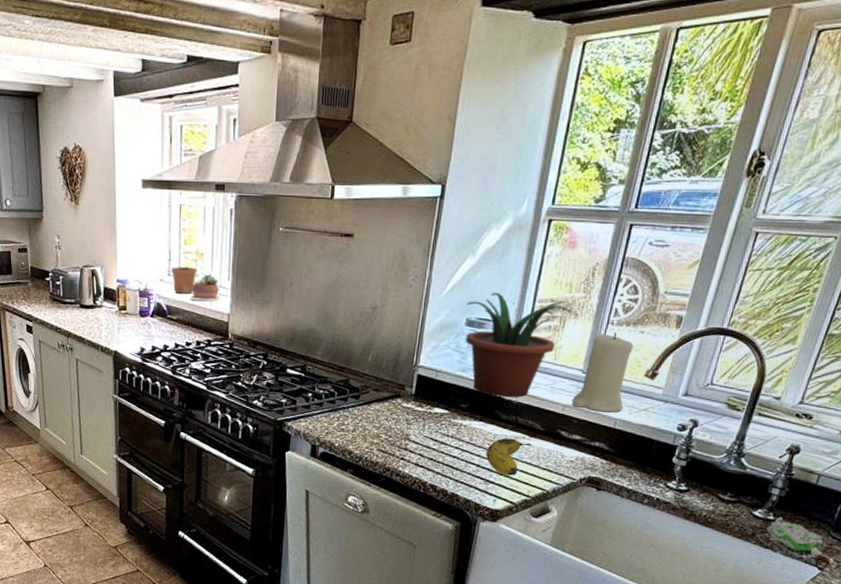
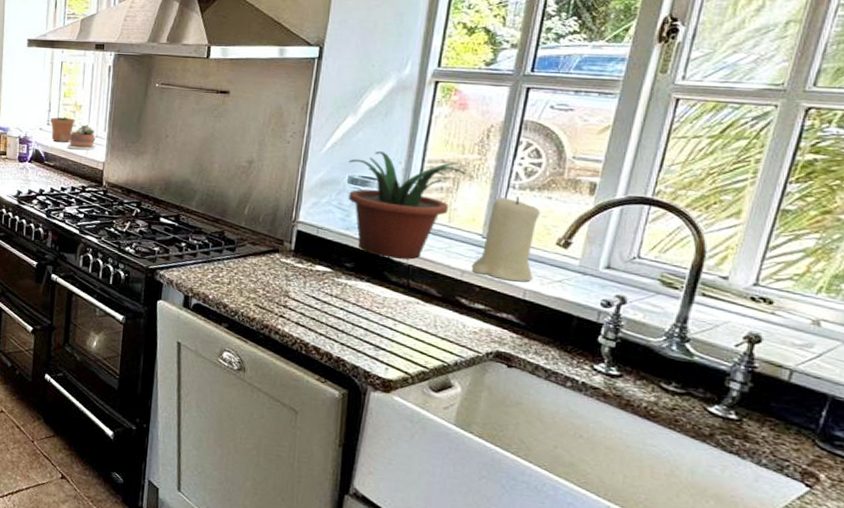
fruit: present [486,438,531,476] -> none [375,302,427,344]
sponge: present [766,516,823,559] -> none [727,416,809,472]

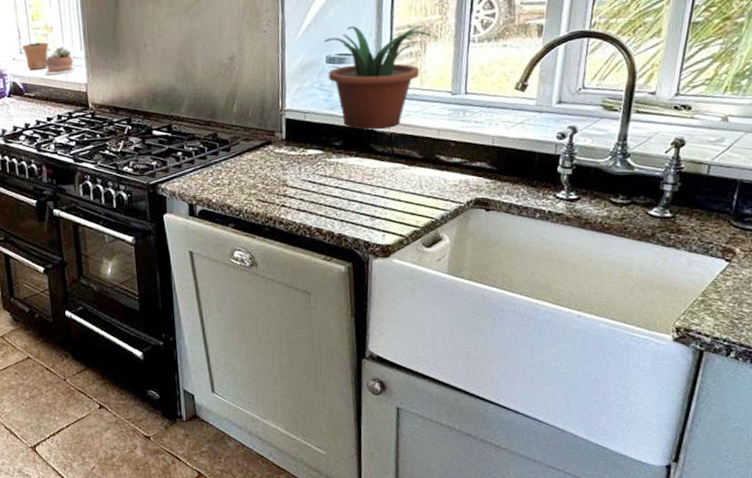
candle: present [471,196,540,282] -> none [445,49,499,132]

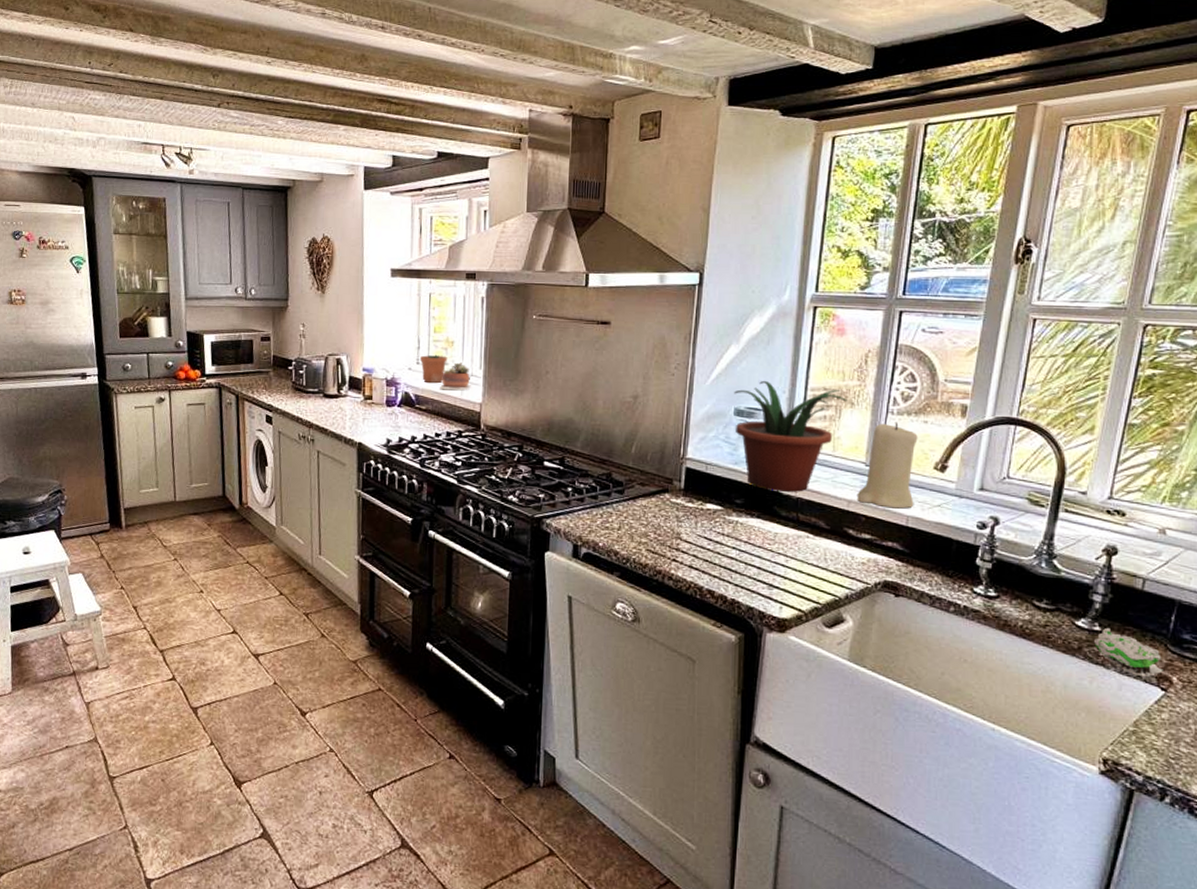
candle: none [445,49,499,132] -> present [857,422,918,509]
sponge: none [665,212,727,253] -> present [1093,627,1163,678]

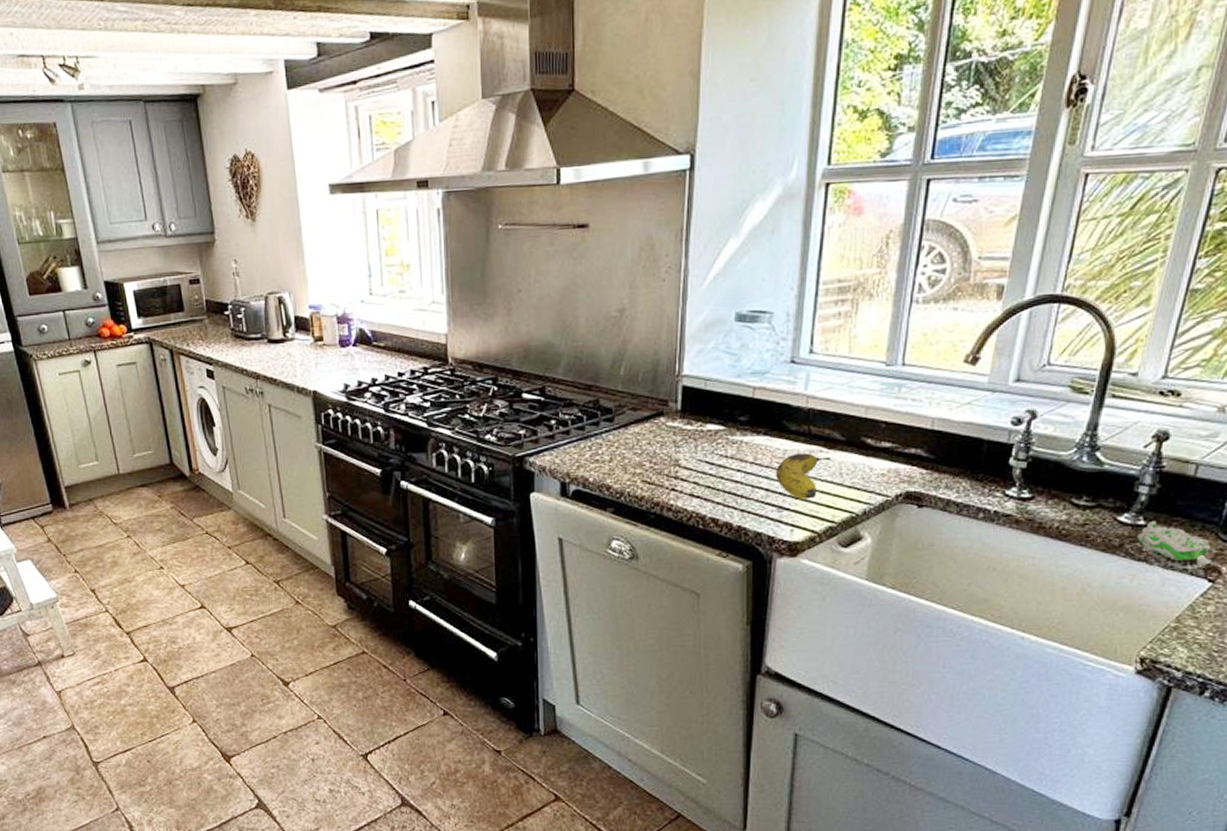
planter: present [420,354,448,383] -> none [373,281,404,315]
succulent plant: present [440,362,471,391] -> none [398,288,434,323]
potted plant: present [734,380,847,492] -> none [735,277,865,404]
fruit: none [767,537,816,580] -> present [776,453,831,499]
candle: present [857,422,918,509] -> none [876,312,946,411]

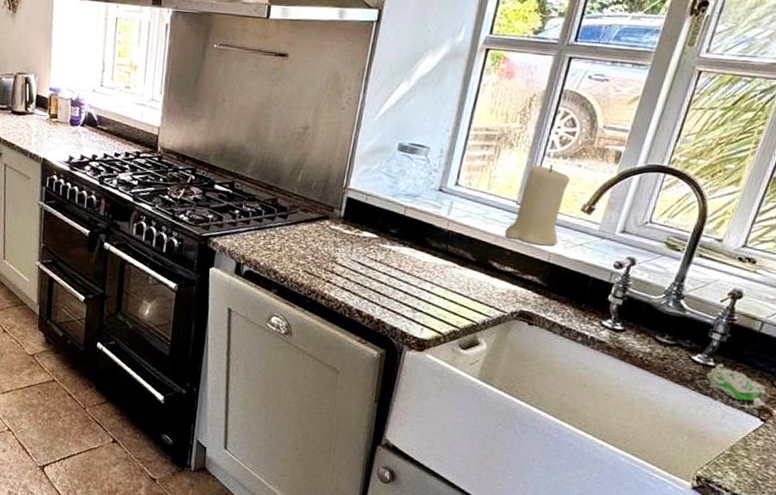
fruit: present [776,453,831,499] -> none [415,266,462,306]
candle: none [876,312,946,411] -> present [504,164,570,246]

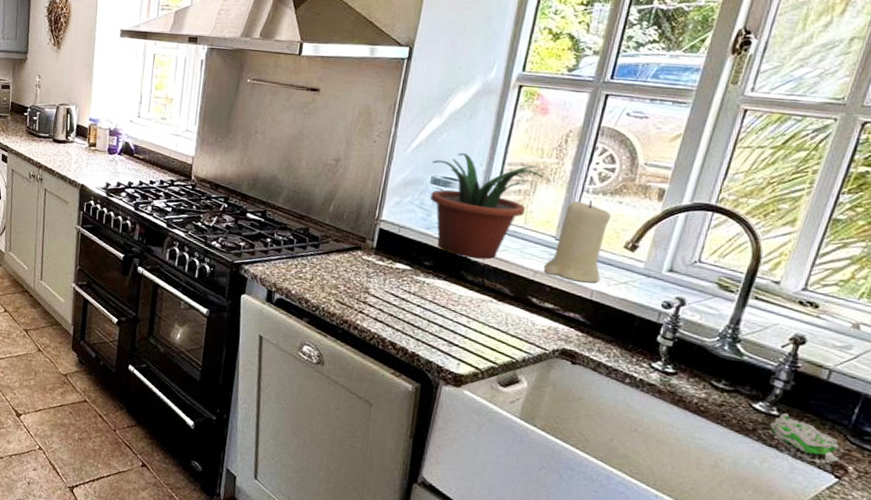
potted plant: none [397,118,507,226] -> present [430,152,544,259]

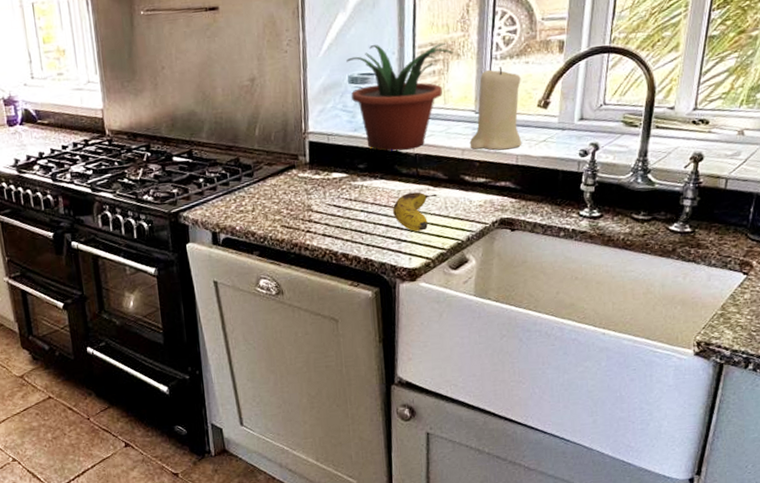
fruit: none [450,300,499,340] -> present [393,192,437,232]
sponge: present [769,412,839,464] -> none [685,227,745,266]

